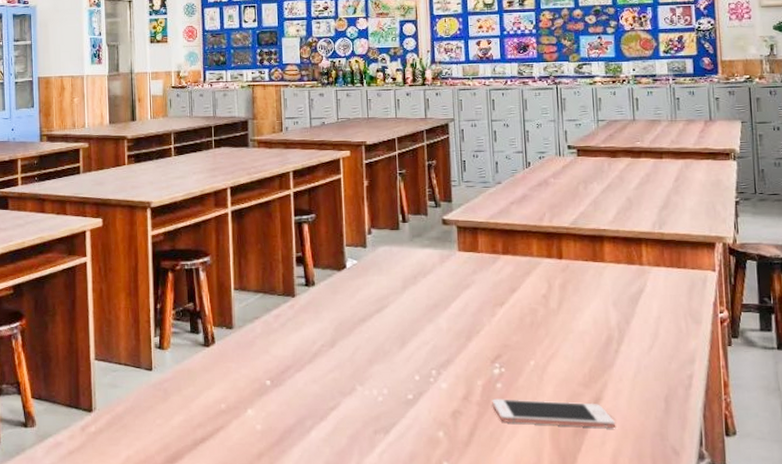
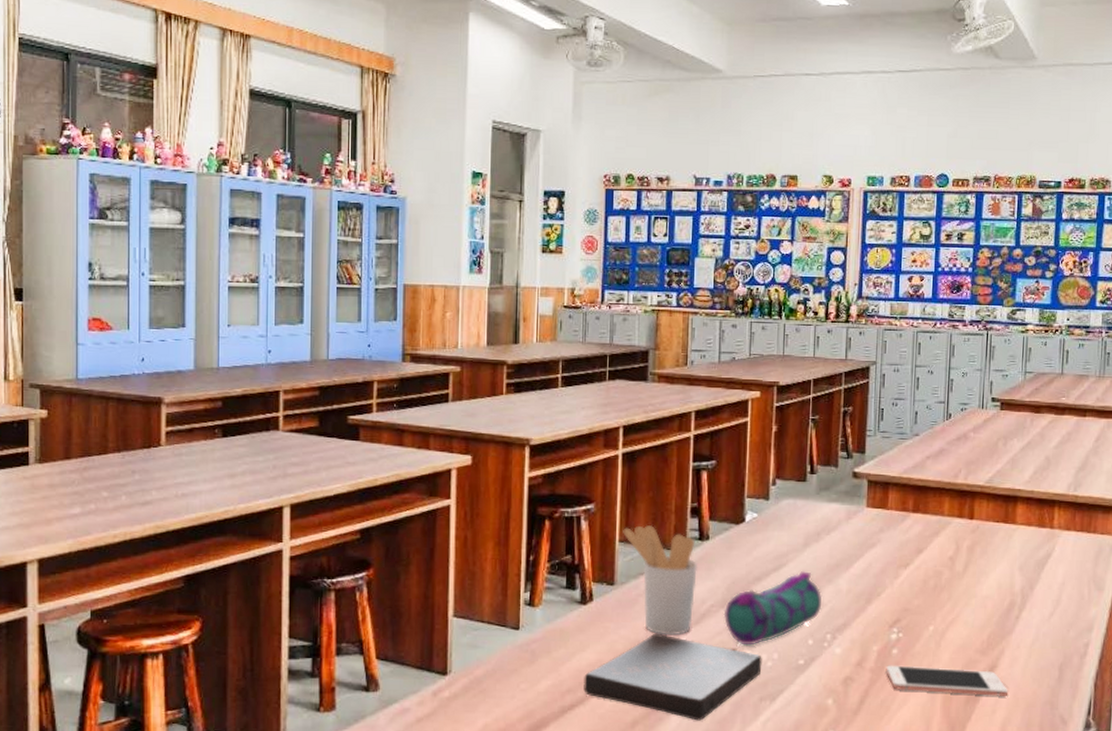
book: none [212,371,374,453] -> present [583,633,762,721]
utensil holder: none [237,274,307,373] -> present [623,525,698,634]
pencil case: none [333,311,425,382] -> present [723,570,823,646]

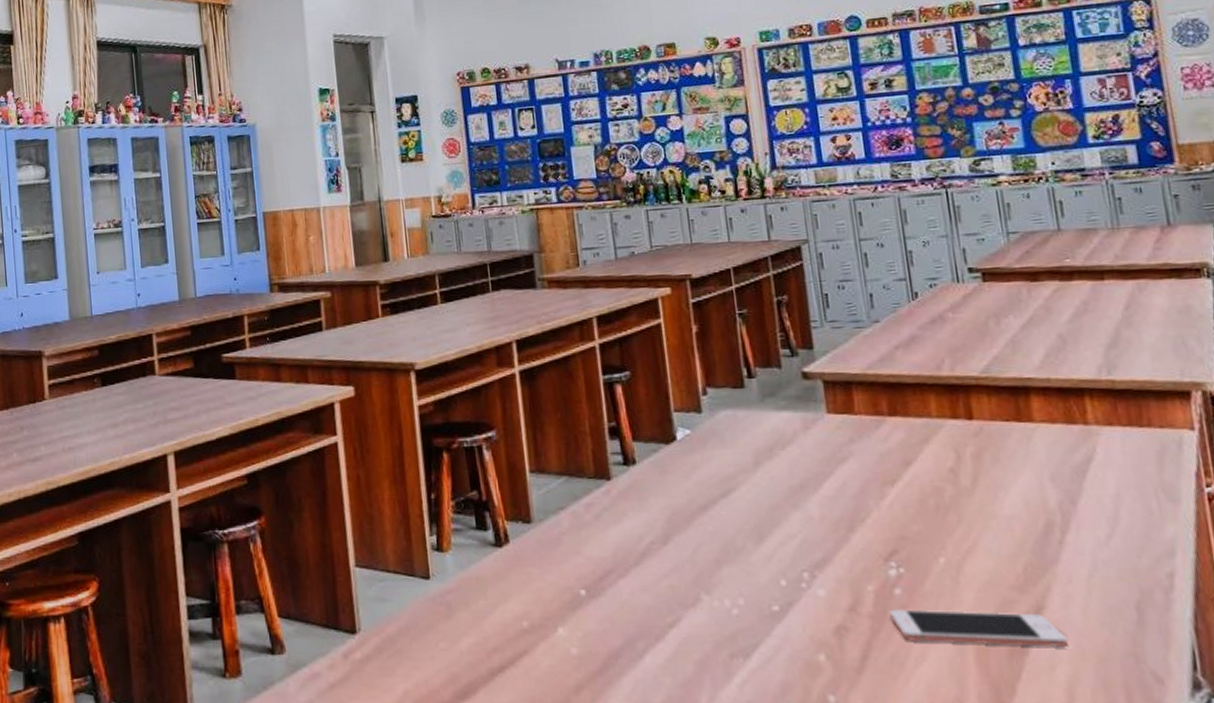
book: present [583,633,762,721] -> none [511,578,726,684]
utensil holder: present [623,525,698,634] -> none [532,451,631,579]
pencil case: present [723,570,823,646] -> none [667,494,791,590]

